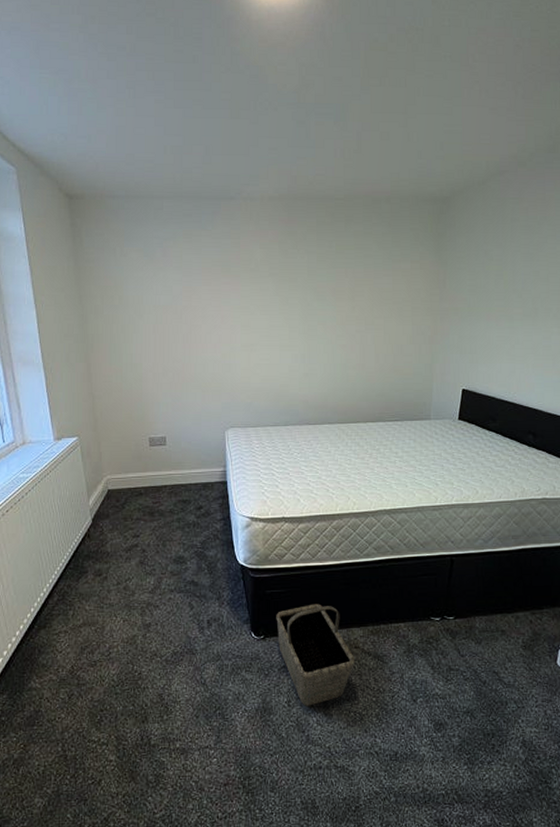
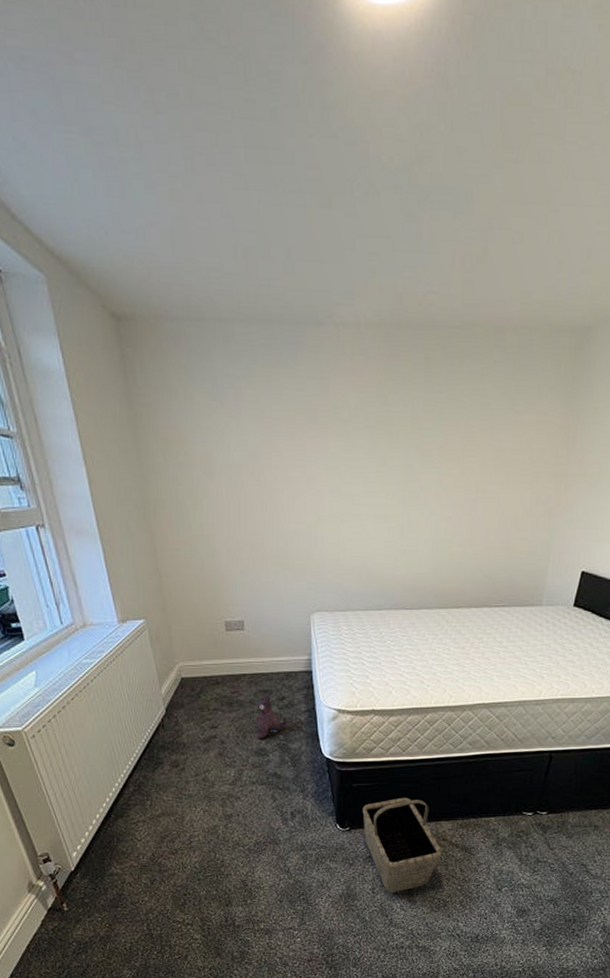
plush toy: none [175,502,205,548] -> present [256,692,288,740]

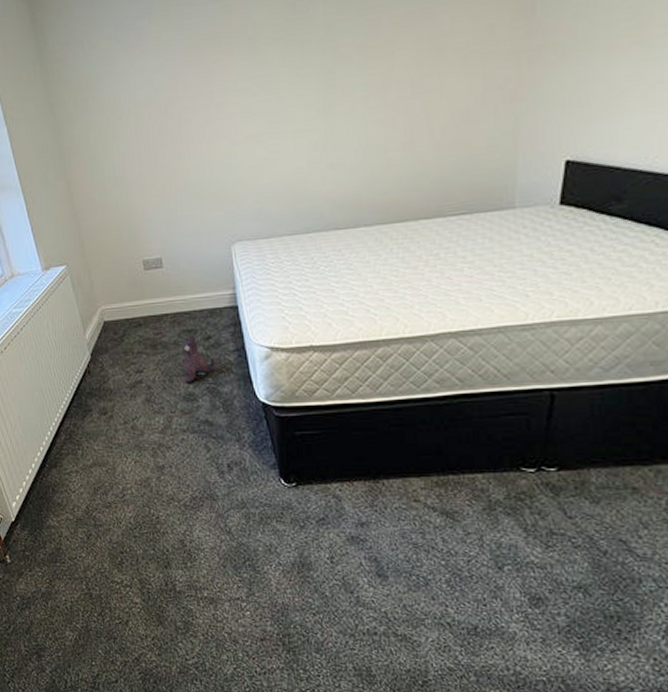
basket: present [362,797,443,893] -> none [309,448,416,565]

